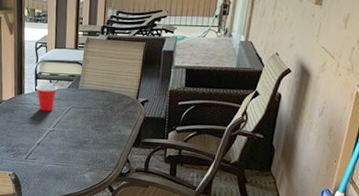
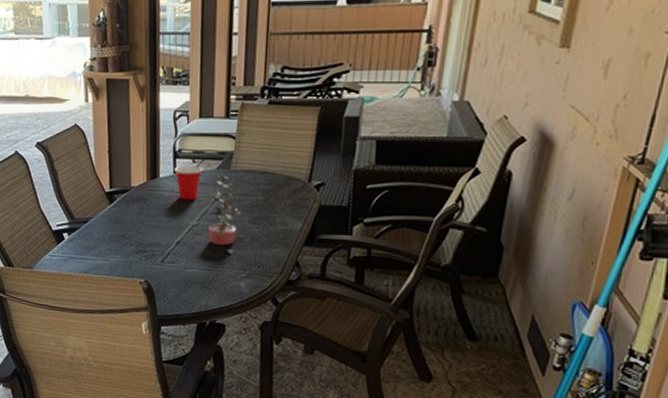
potted plant: none [60,92,86,153] -> present [206,174,241,254]

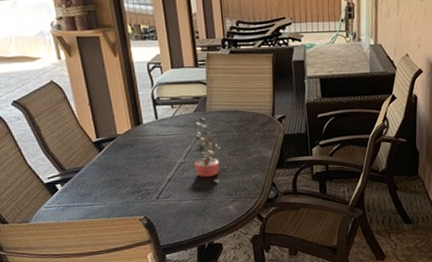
cup: present [174,165,203,201] -> none [155,110,182,142]

